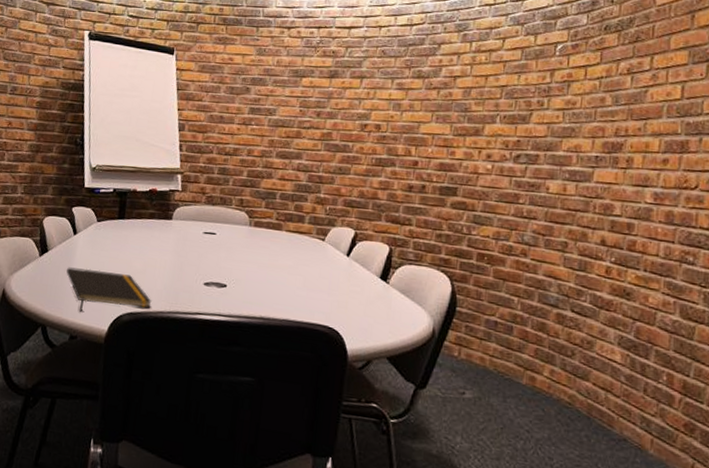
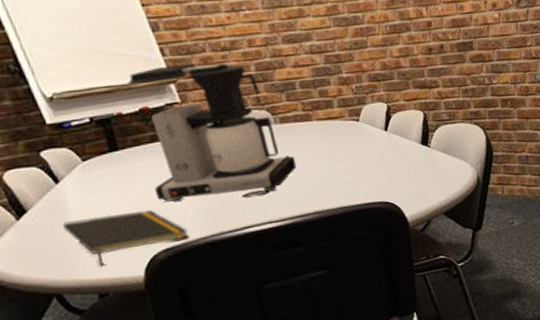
coffee maker: none [138,159,258,286] -> present [127,63,297,202]

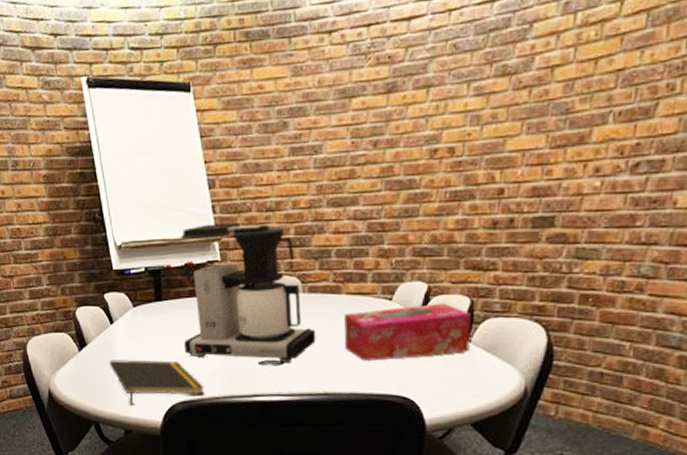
tissue box: none [318,118,431,177] -> present [343,303,472,361]

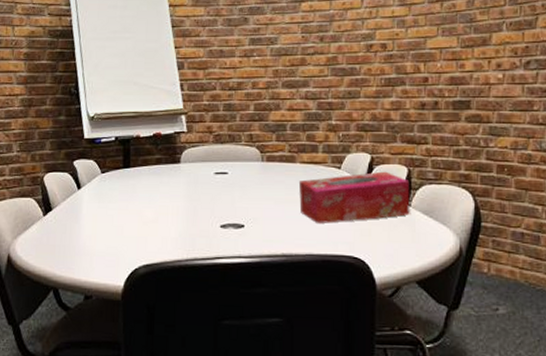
notepad: present [110,359,204,405] -> none [74,223,168,270]
coffee maker: present [180,223,316,362] -> none [149,99,274,226]

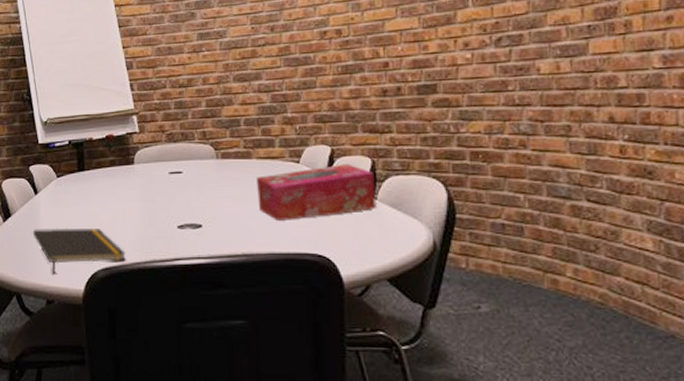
notepad: none [74,223,168,270] -> present [33,228,126,274]

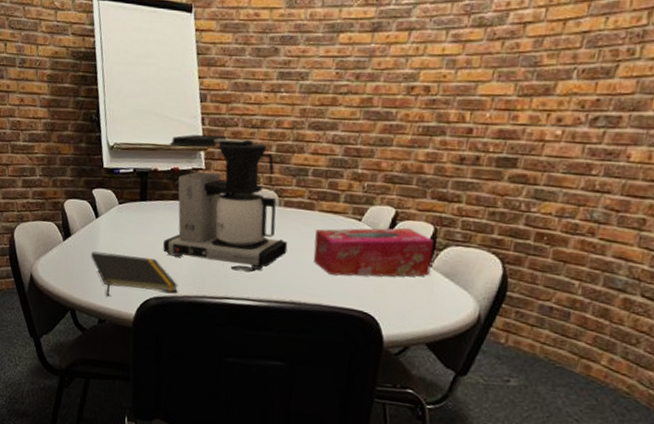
coffee maker: none [101,98,231,225] -> present [163,134,288,270]

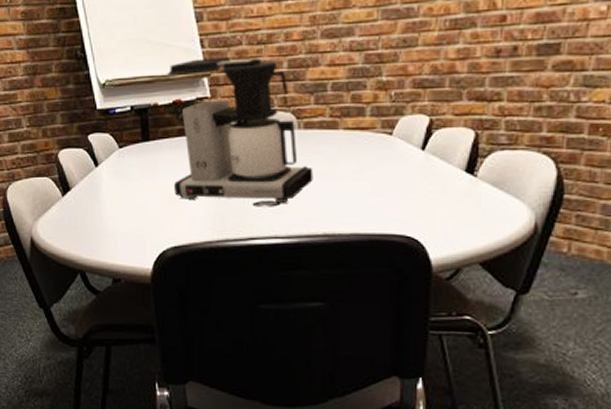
notepad: present [91,251,178,296] -> none [95,203,197,252]
tissue box: present [313,227,435,277] -> none [342,136,477,199]

